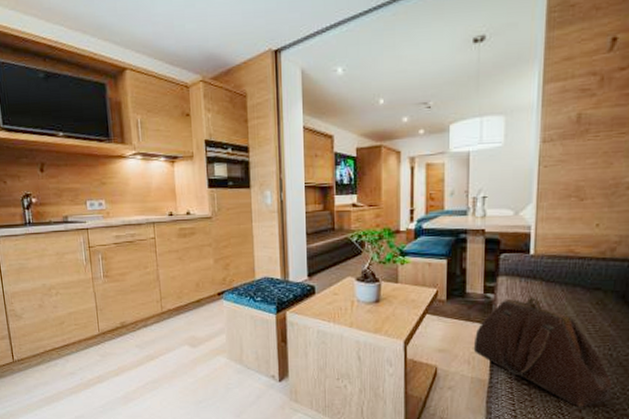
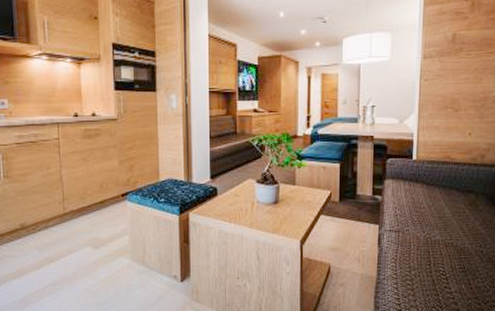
handbag: present [473,298,612,407] -> none [363,199,483,300]

